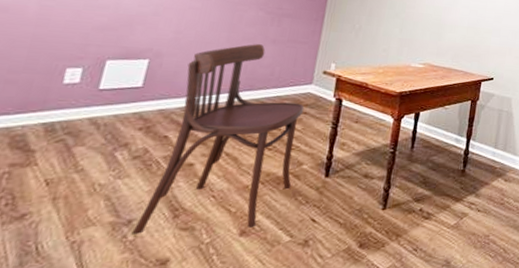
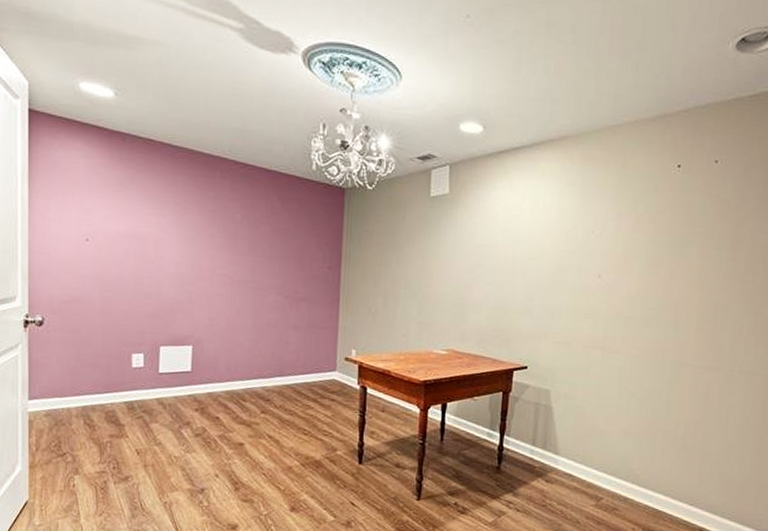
dining chair: present [132,44,305,234] -> none [206,330,332,505]

